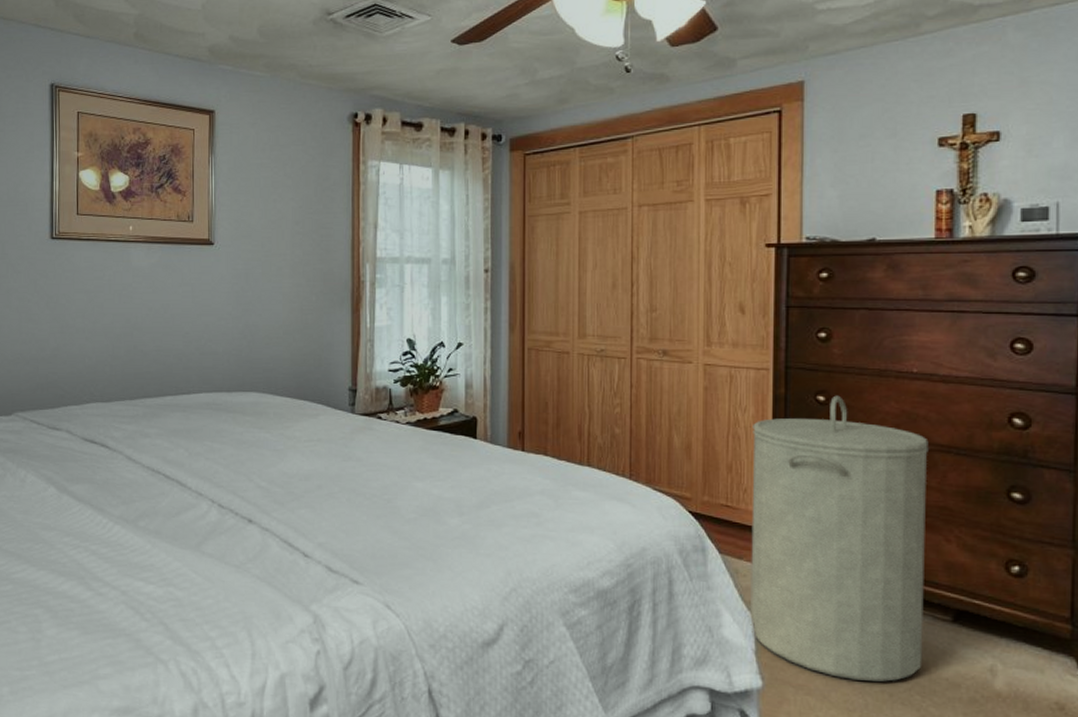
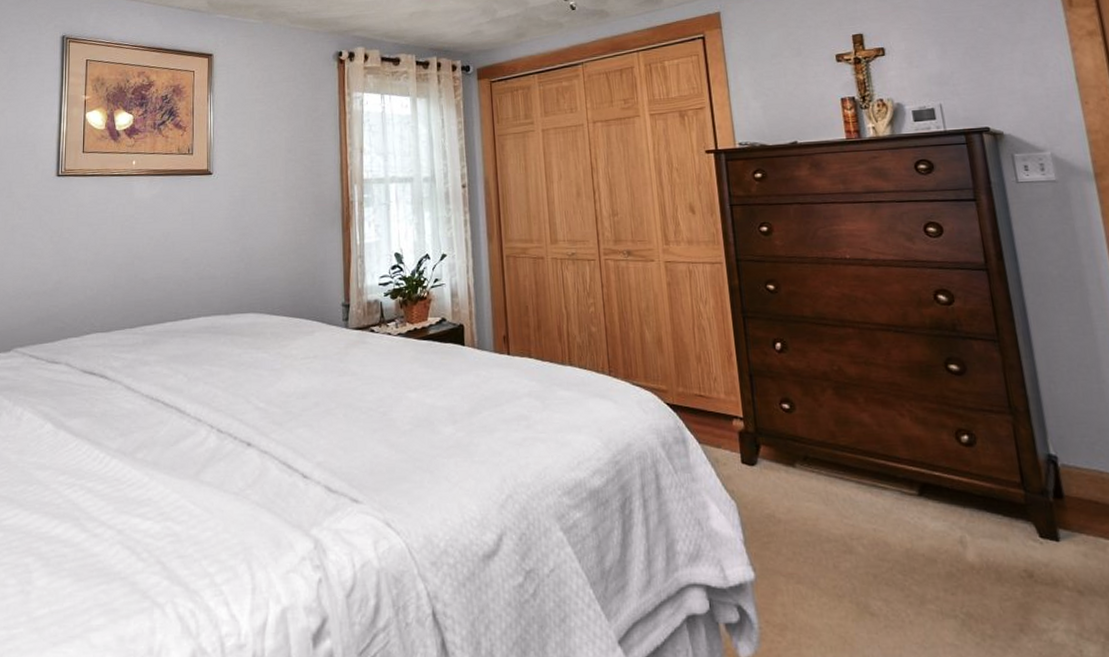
laundry hamper: present [750,395,929,682] -> none [714,283,899,564]

